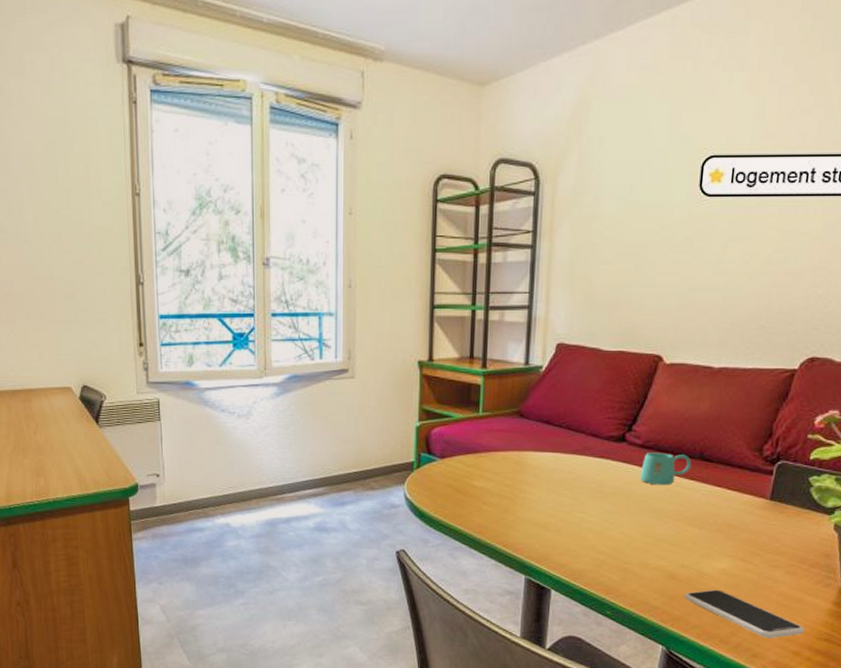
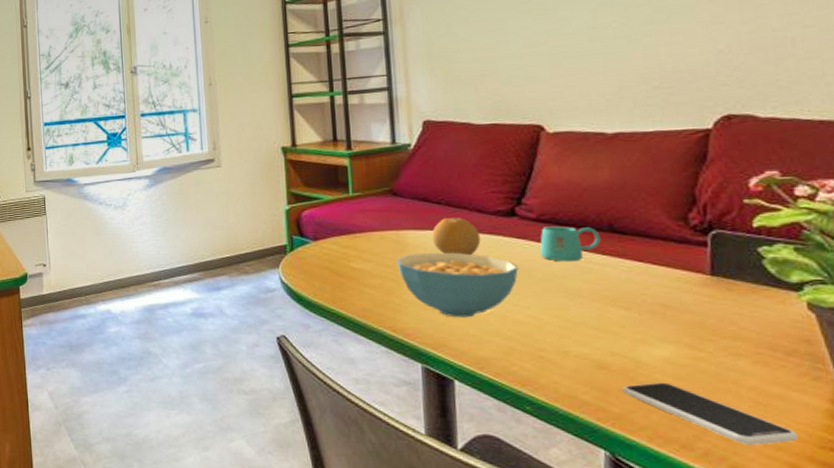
cereal bowl: none [515,473,620,534] -> present [397,252,518,318]
fruit: none [549,441,592,478] -> present [432,218,481,256]

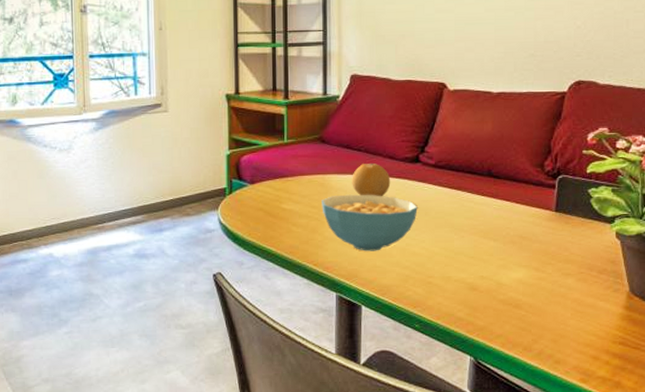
mug: present [540,226,601,262] -> none [436,171,481,202]
smartphone: present [622,382,799,445] -> none [487,299,601,344]

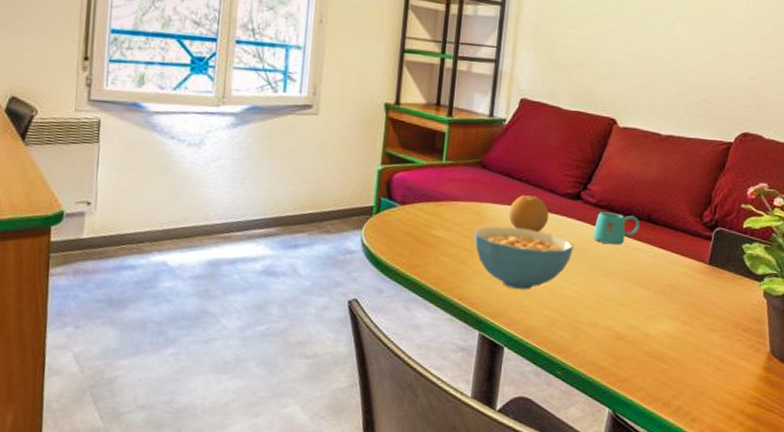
mug: none [436,171,481,202] -> present [593,212,640,245]

